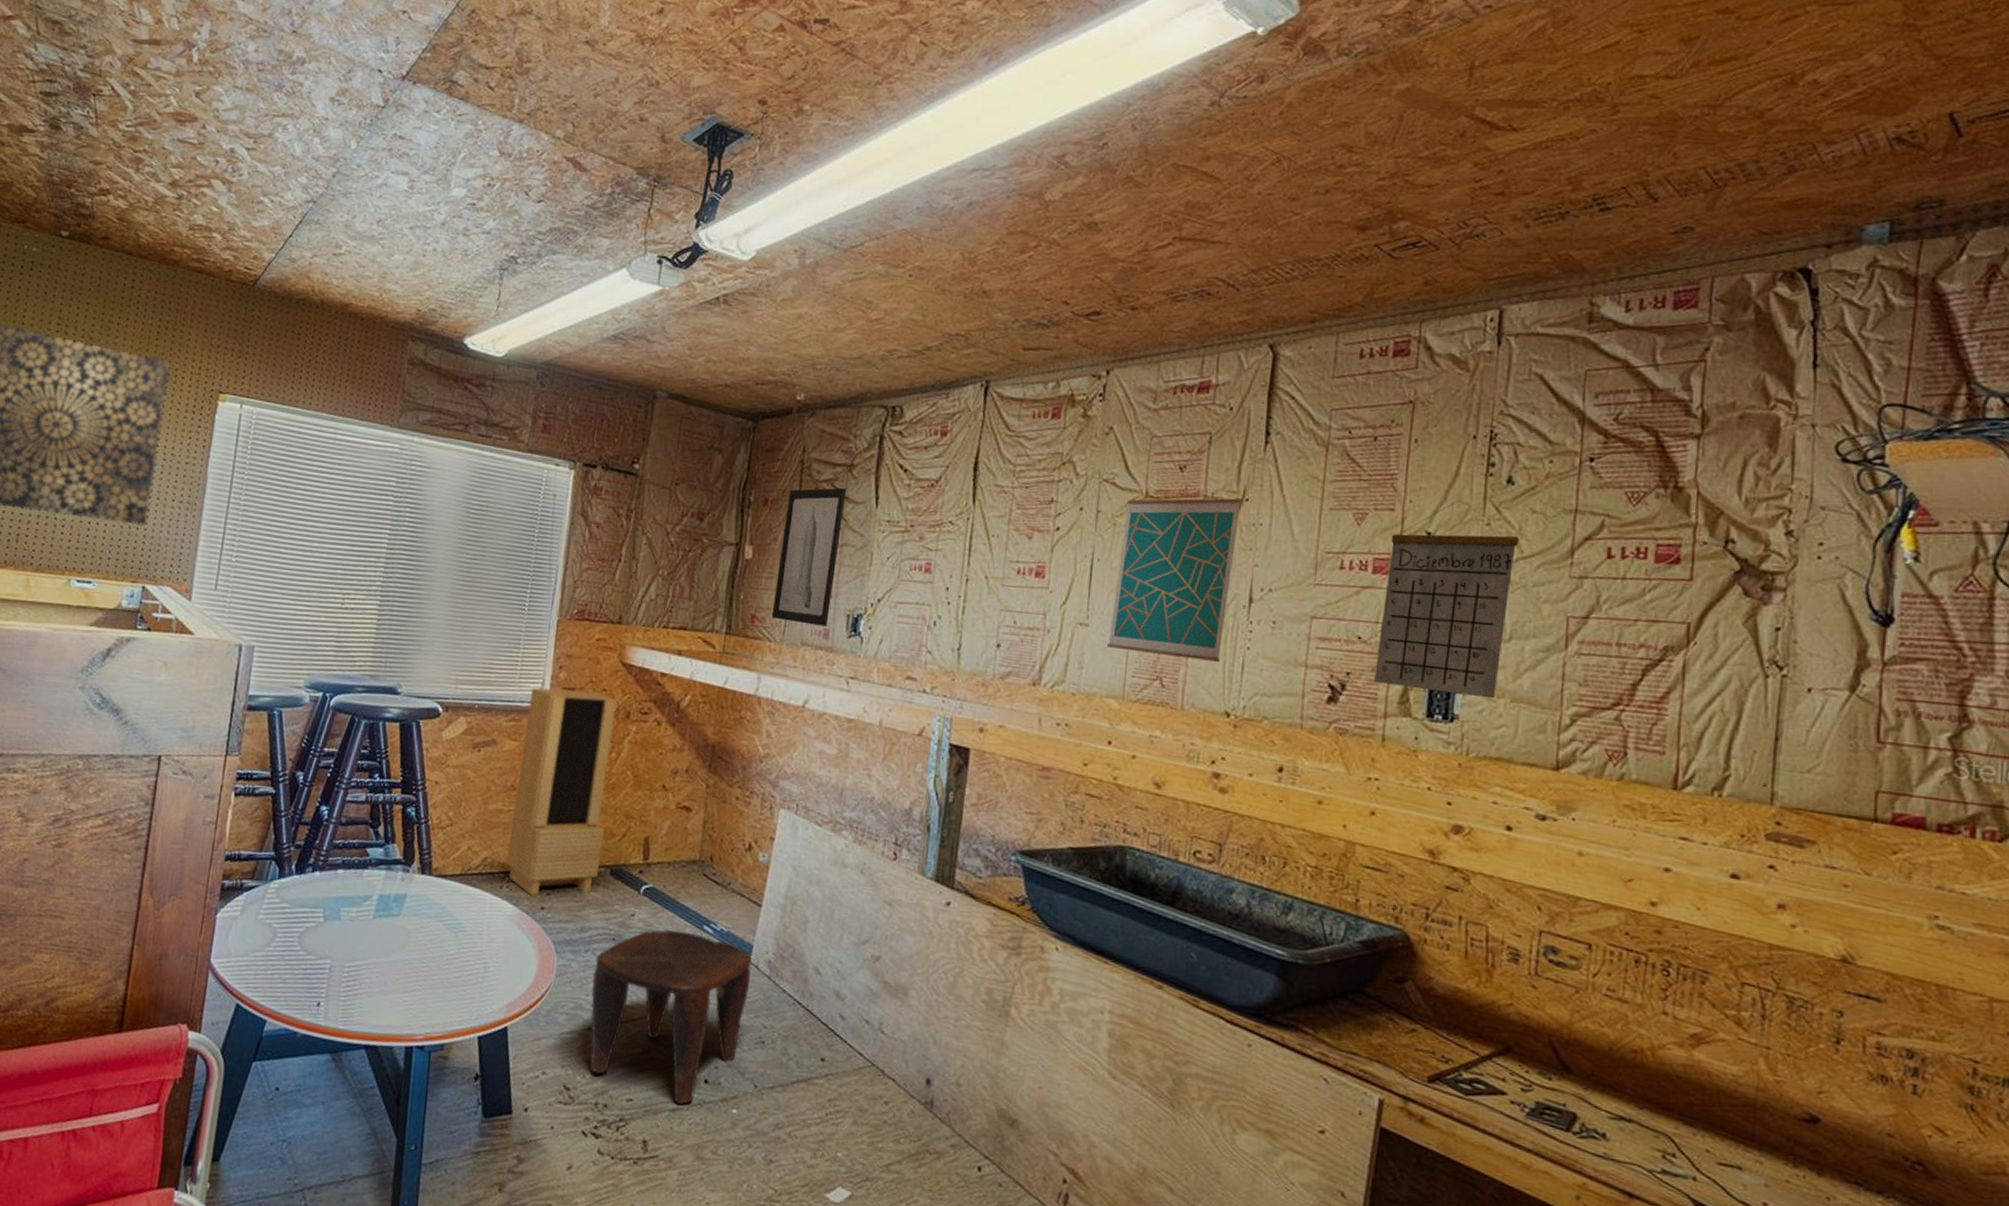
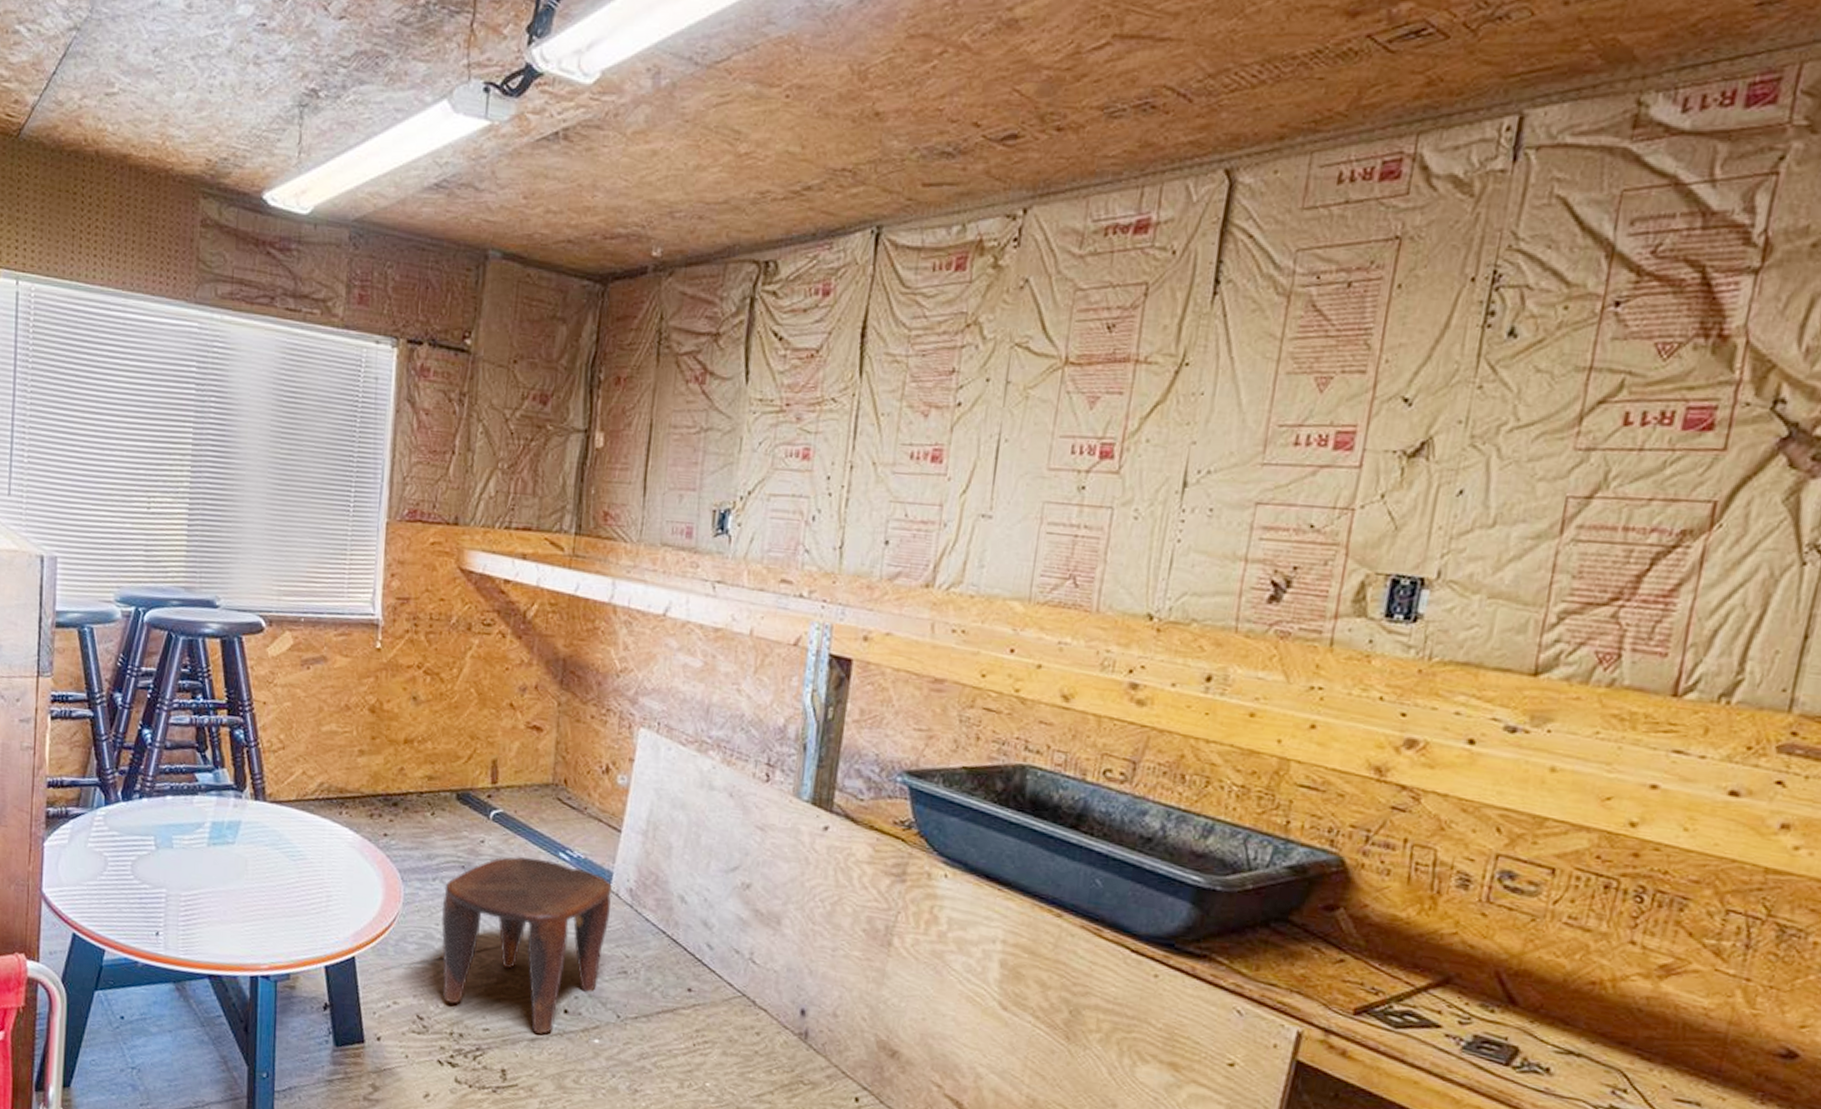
storage cabinet: present [506,687,617,896] -> none [344,598,456,822]
wall art: present [771,487,847,626] -> none [626,361,712,524]
wall art: present [1107,498,1243,662] -> none [1013,362,1182,557]
calendar: present [1374,499,1520,699] -> none [1325,357,1517,595]

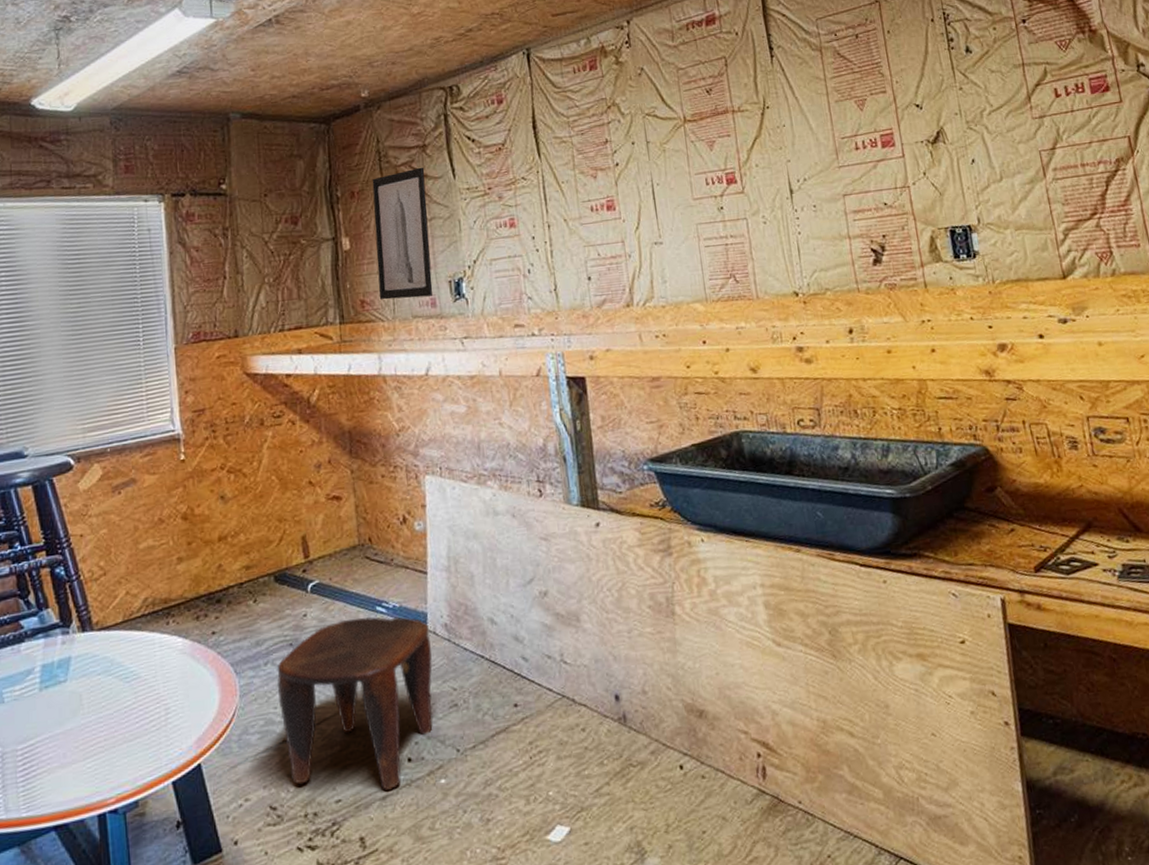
wall art: none [626,361,712,524] -> present [372,167,433,300]

